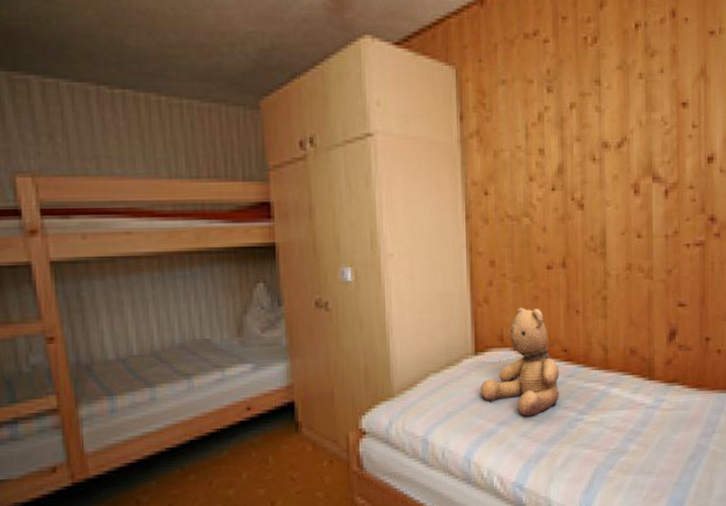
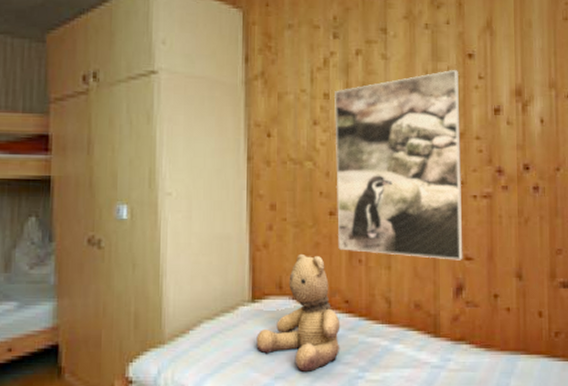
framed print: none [550,119,676,307] -> present [335,69,463,260]

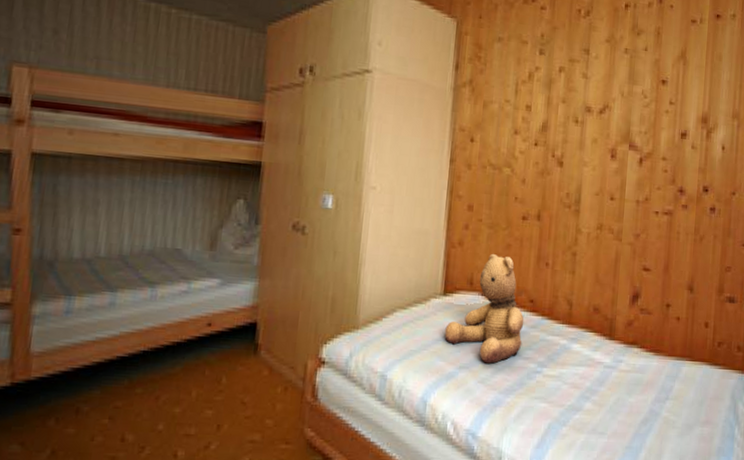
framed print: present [335,69,463,260] -> none [528,93,652,271]

